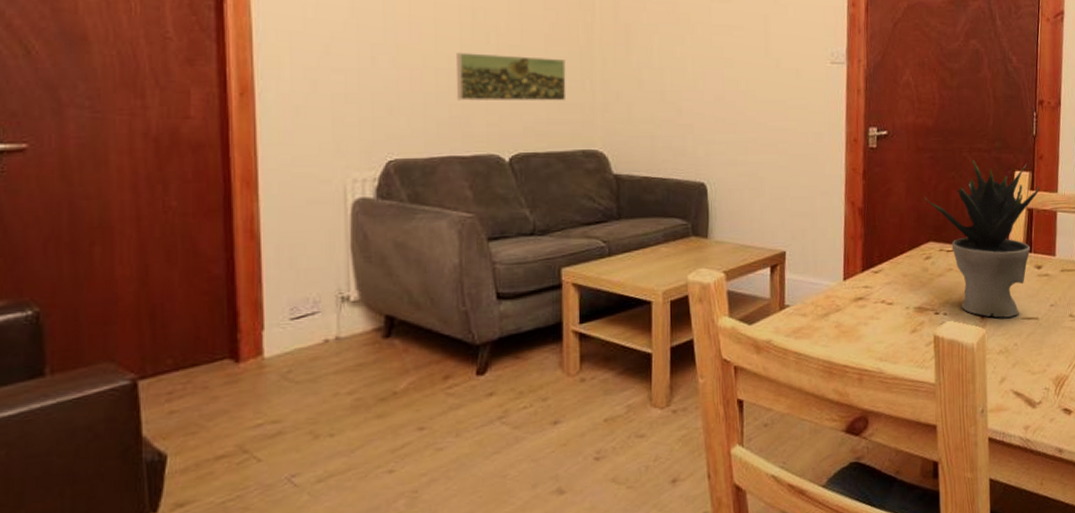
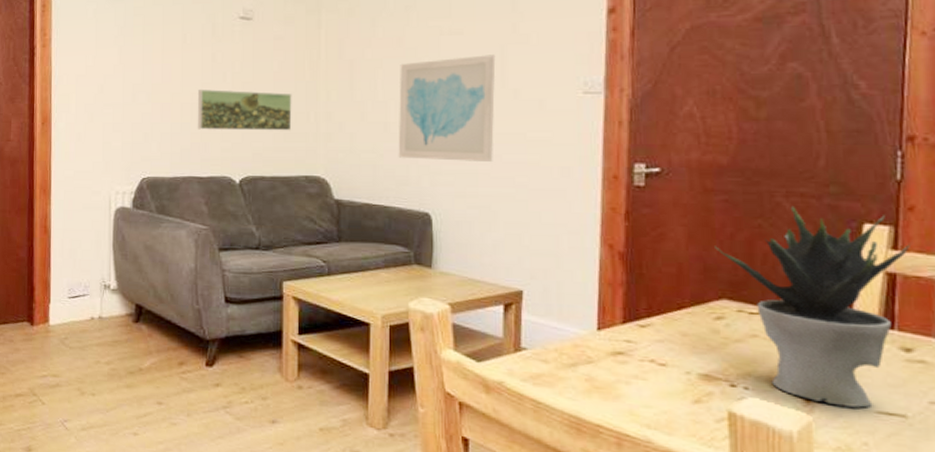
wall art: none [674,24,760,130] -> present [398,55,496,161]

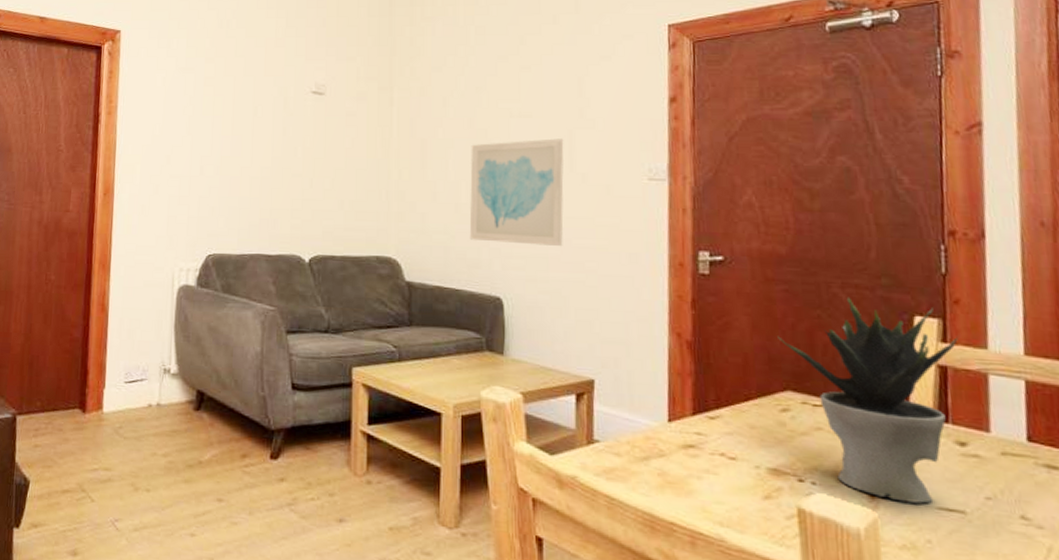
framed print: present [198,90,292,131] -> none [267,164,363,209]

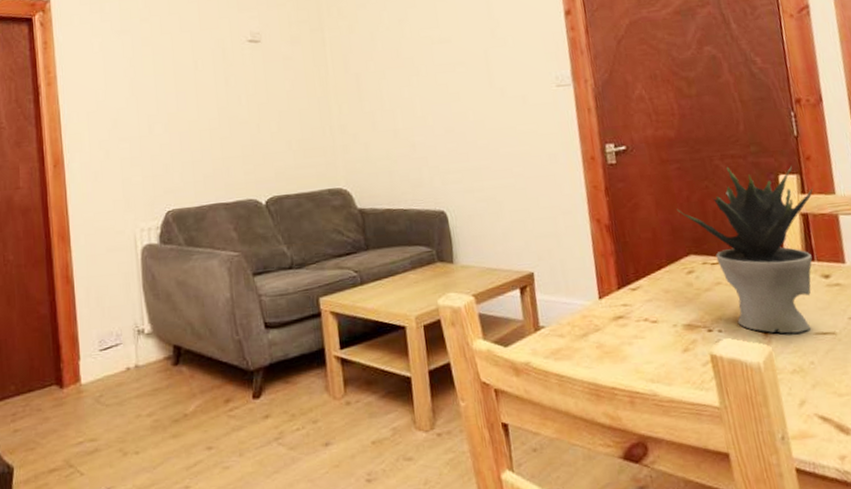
wall art: present [469,138,564,246] -> none [401,58,492,162]

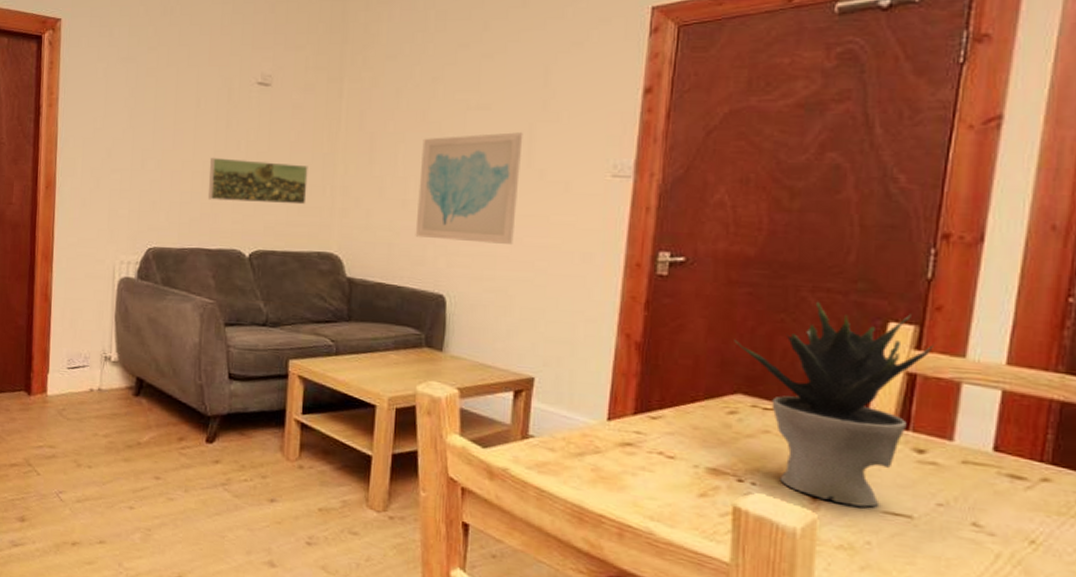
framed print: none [215,110,310,155] -> present [209,158,308,205]
wall art: none [401,58,492,162] -> present [415,132,523,244]

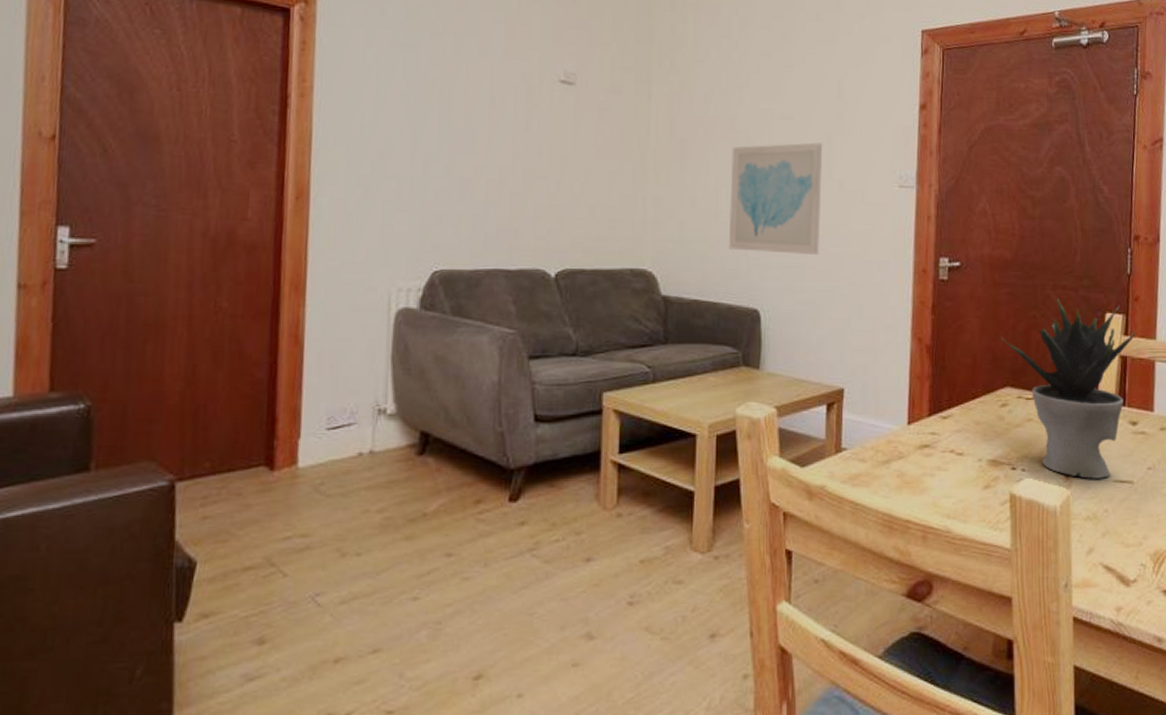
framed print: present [209,158,308,205] -> none [507,164,618,217]

